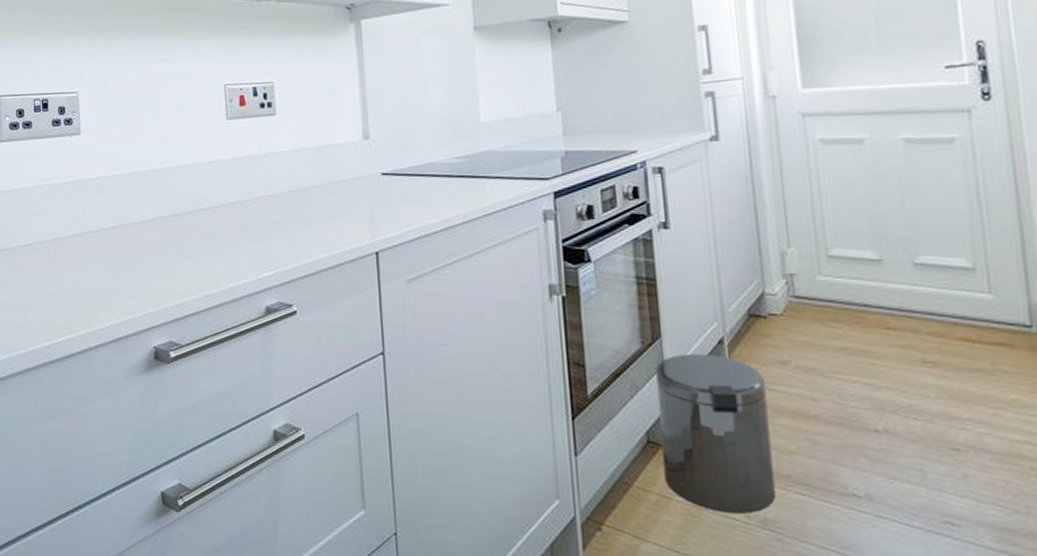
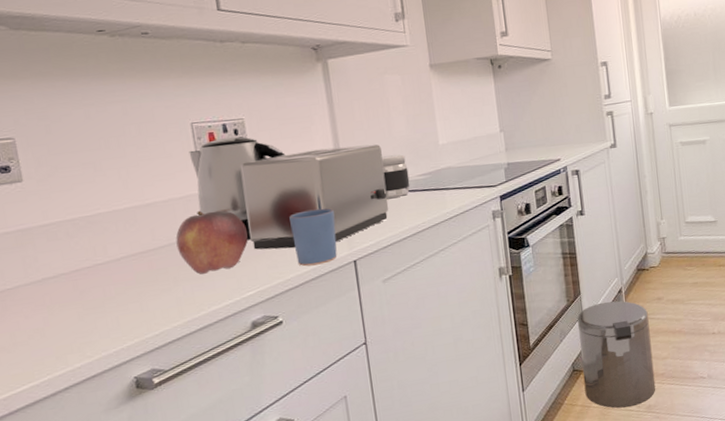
fruit: none [201,177,269,248] -> present [175,210,248,275]
kettle: none [220,101,312,216] -> present [189,136,286,241]
toaster: none [266,117,419,230] -> present [240,144,389,250]
mug: none [311,187,359,252] -> present [289,208,338,267]
jar: none [412,131,444,182] -> present [381,154,410,198]

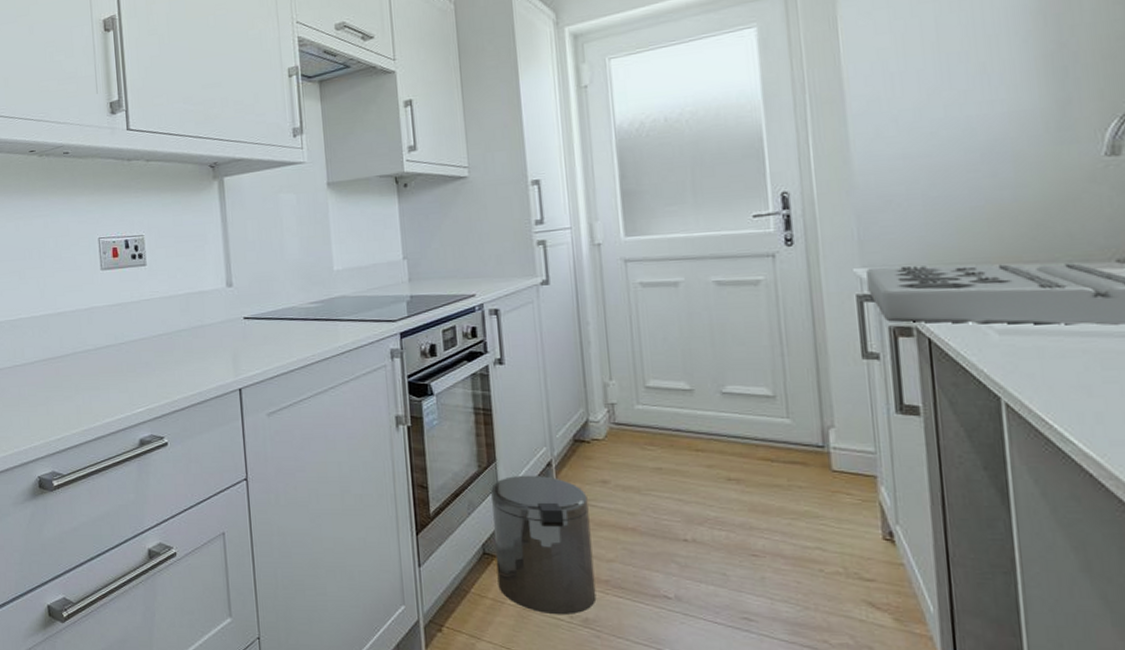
fruit: present [175,210,248,275] -> none [79,323,141,387]
kettle: present [189,136,286,241] -> none [95,252,180,357]
toaster: present [240,144,389,250] -> none [138,266,278,369]
mug: present [289,208,338,267] -> none [180,330,223,389]
jar: present [381,154,410,198] -> none [272,279,301,325]

